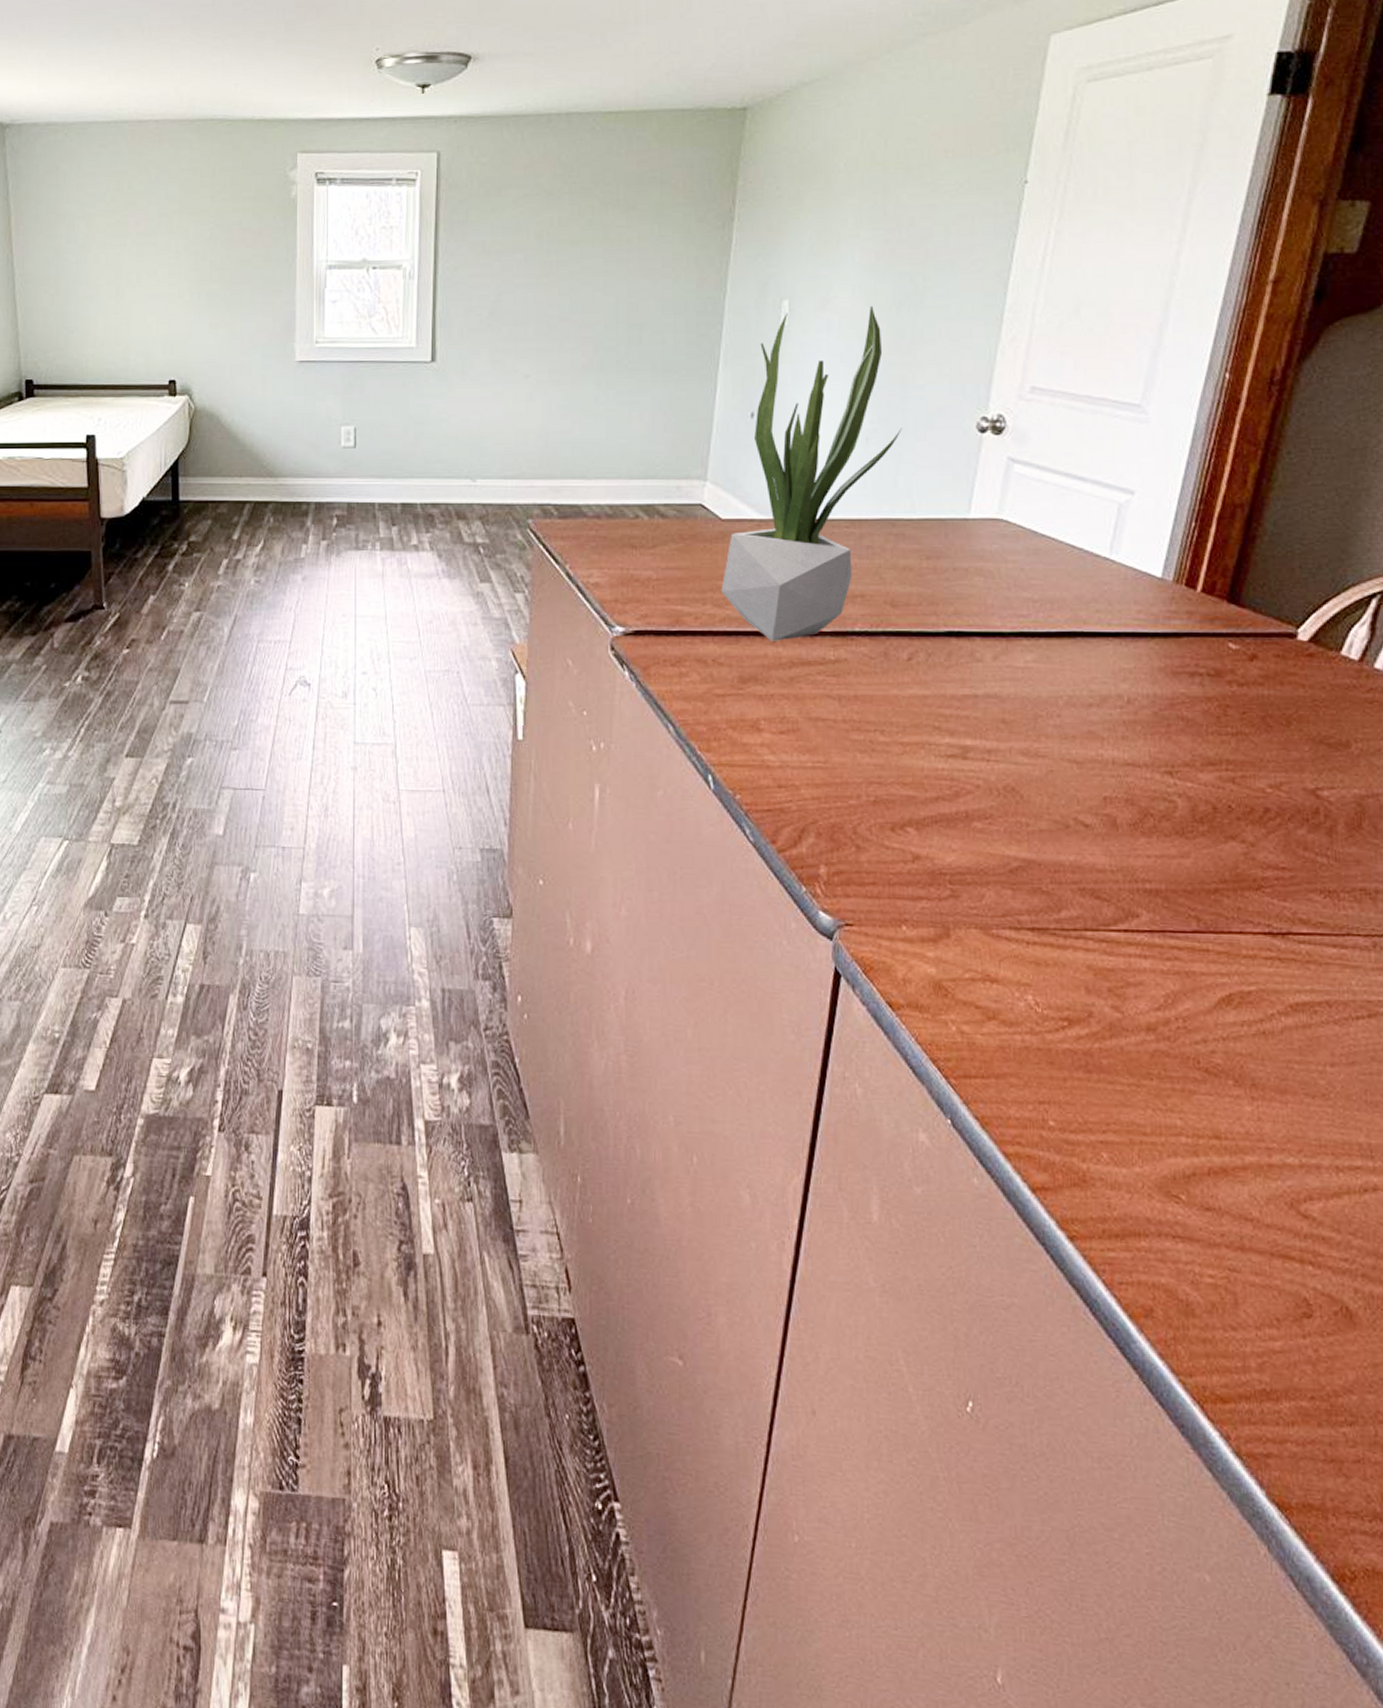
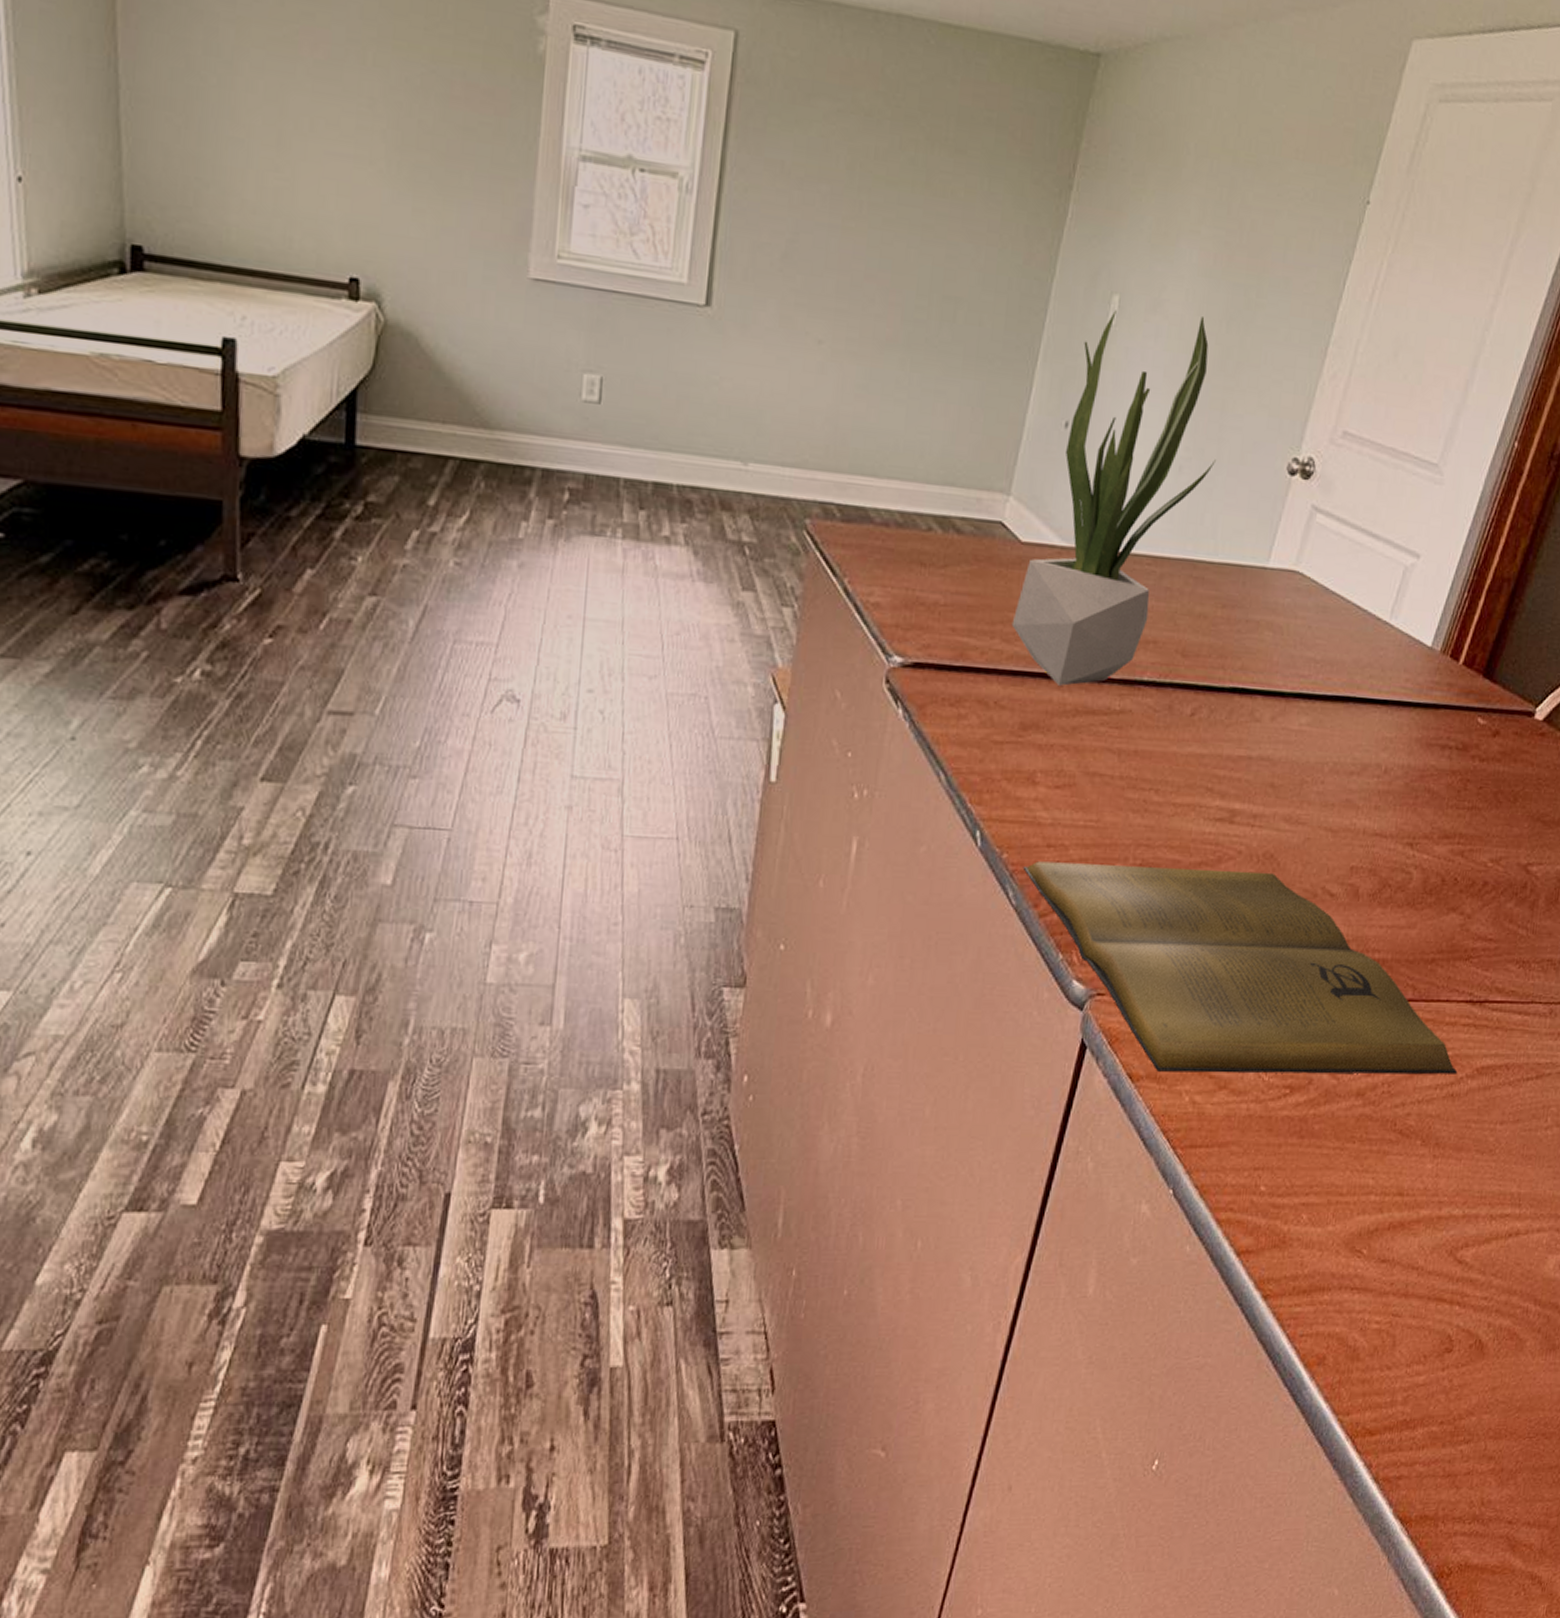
book: none [756,801,1267,1011] -> present [1022,861,1458,1074]

